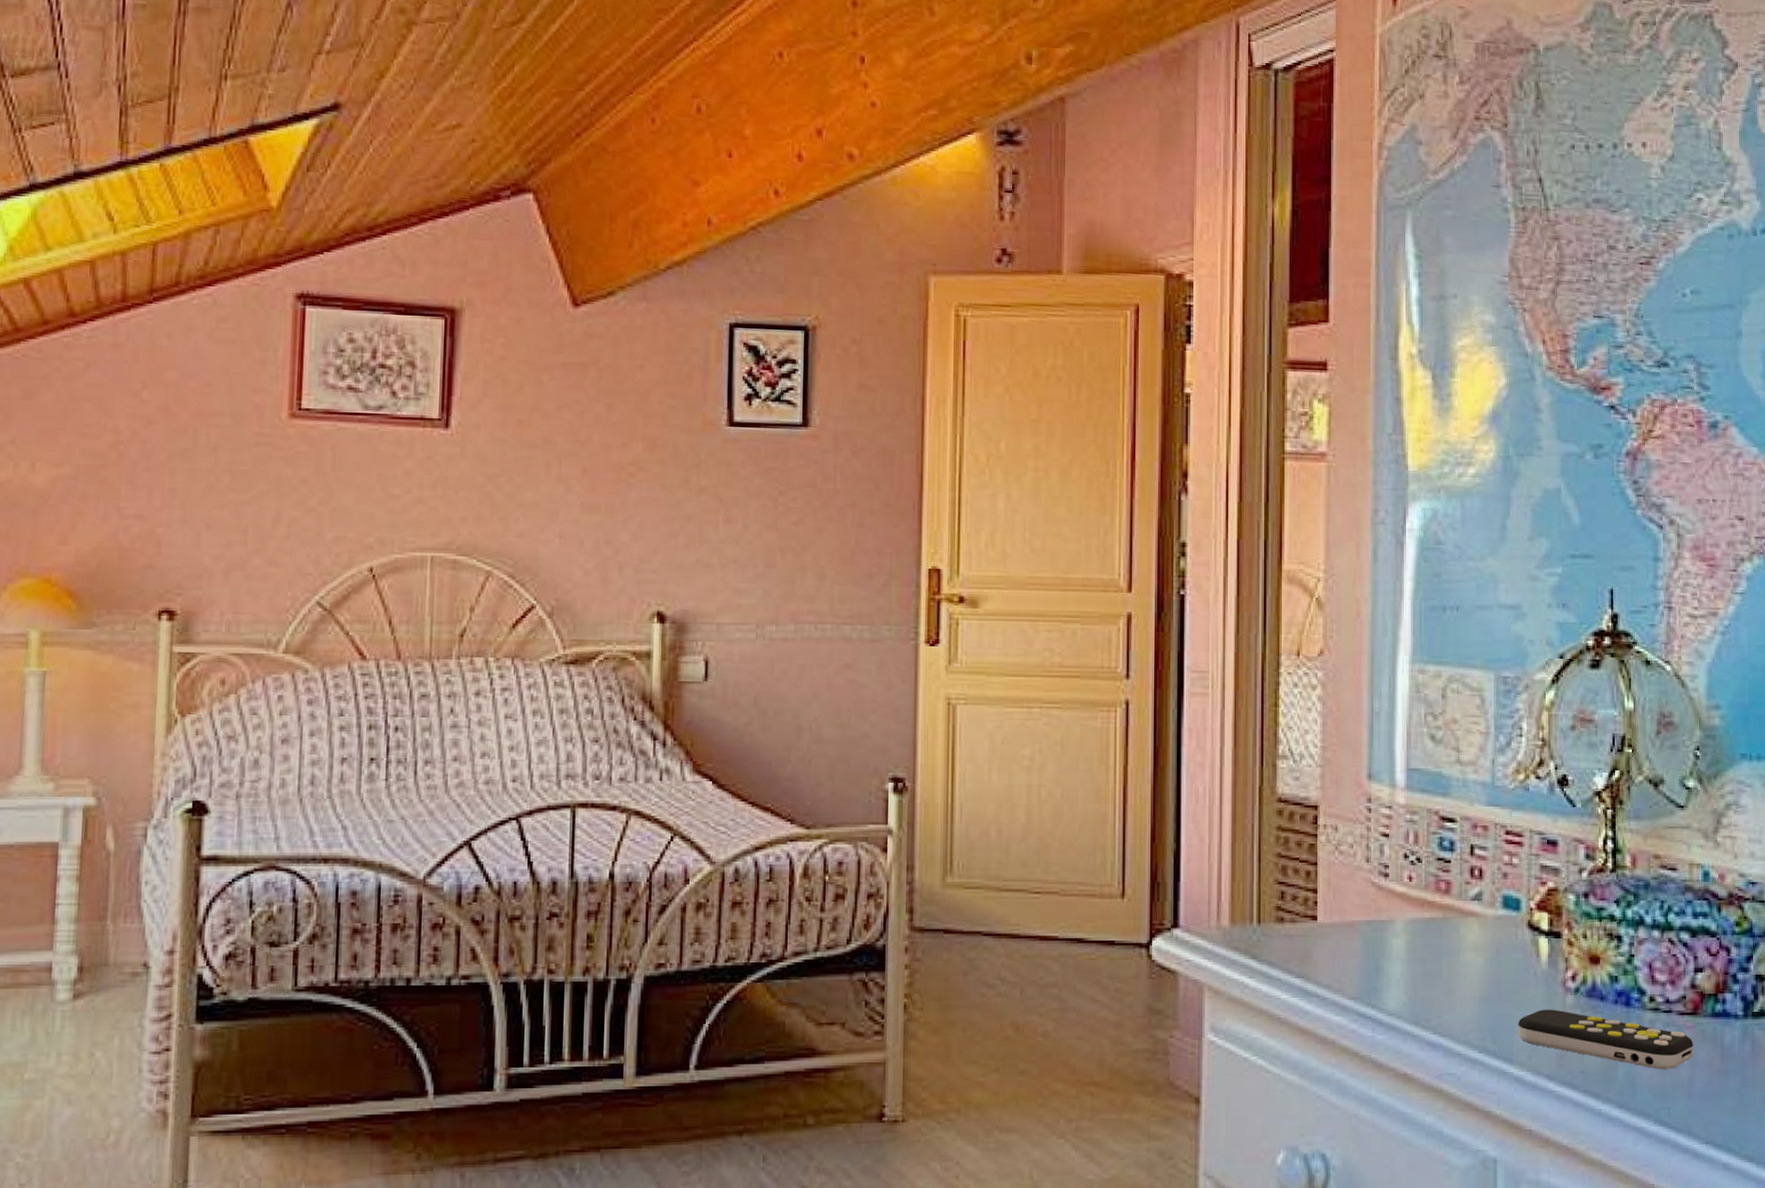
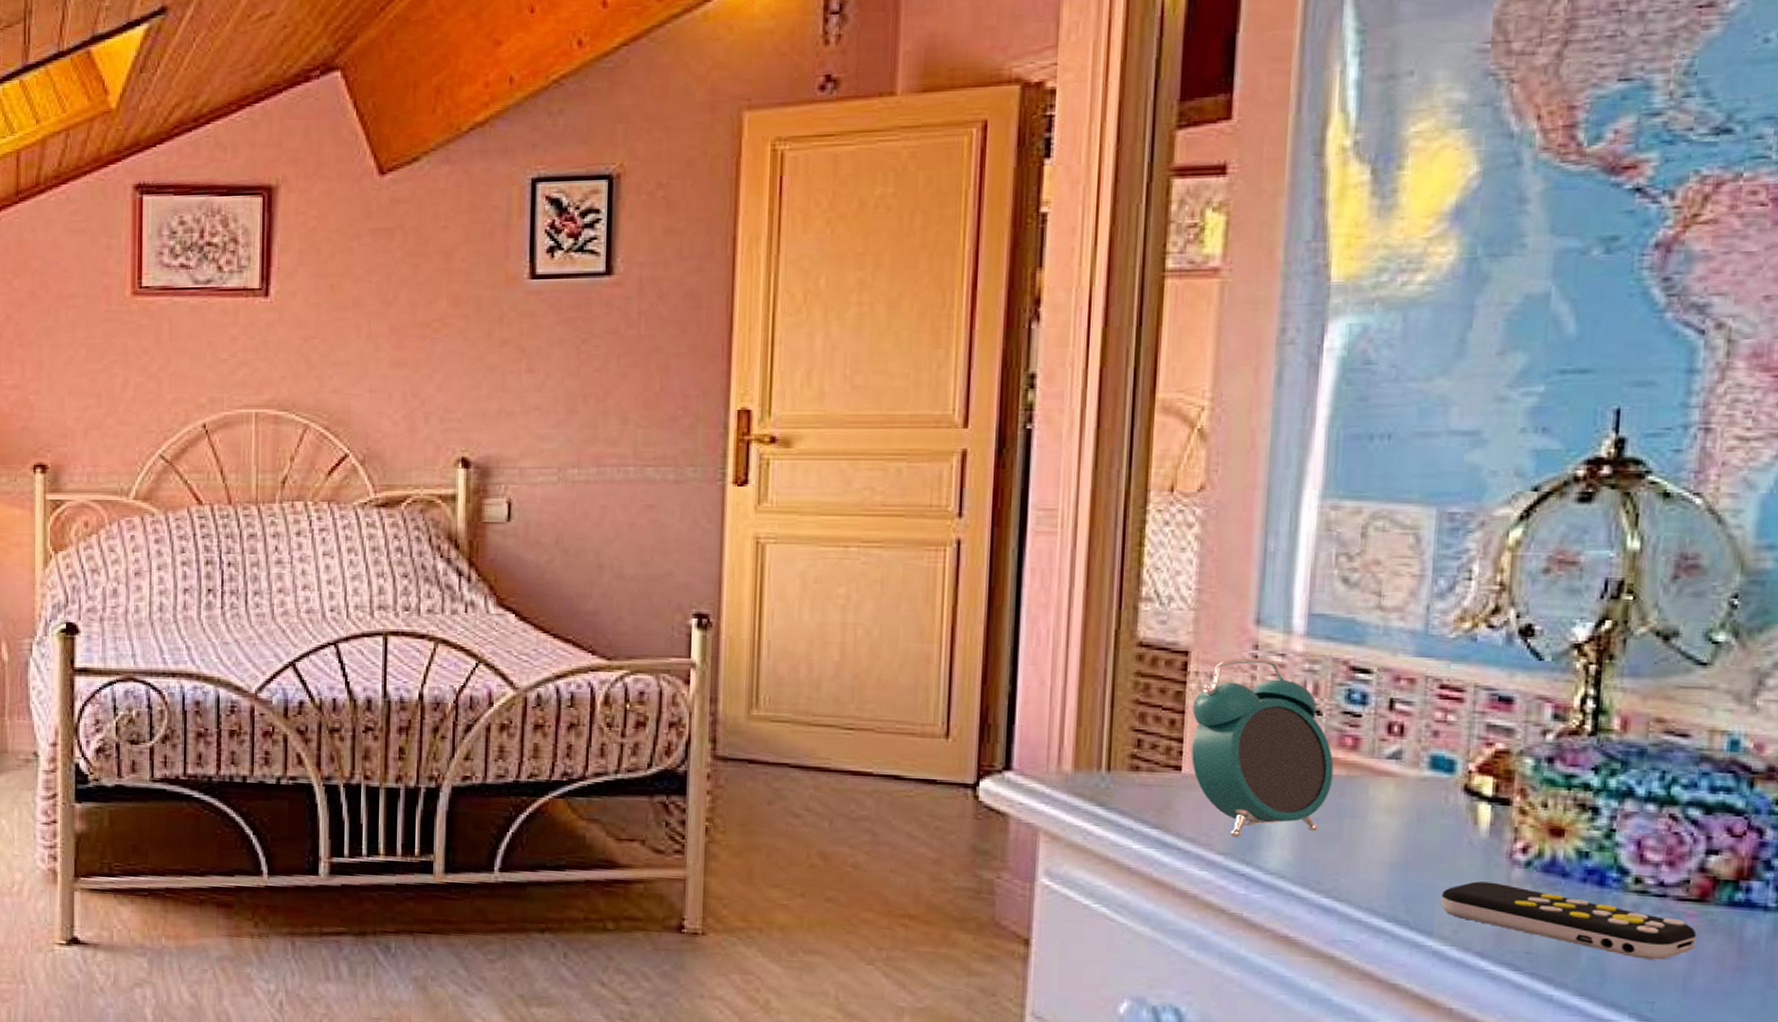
alarm clock: none [1323,811,1433,983] -> present [1191,658,1334,839]

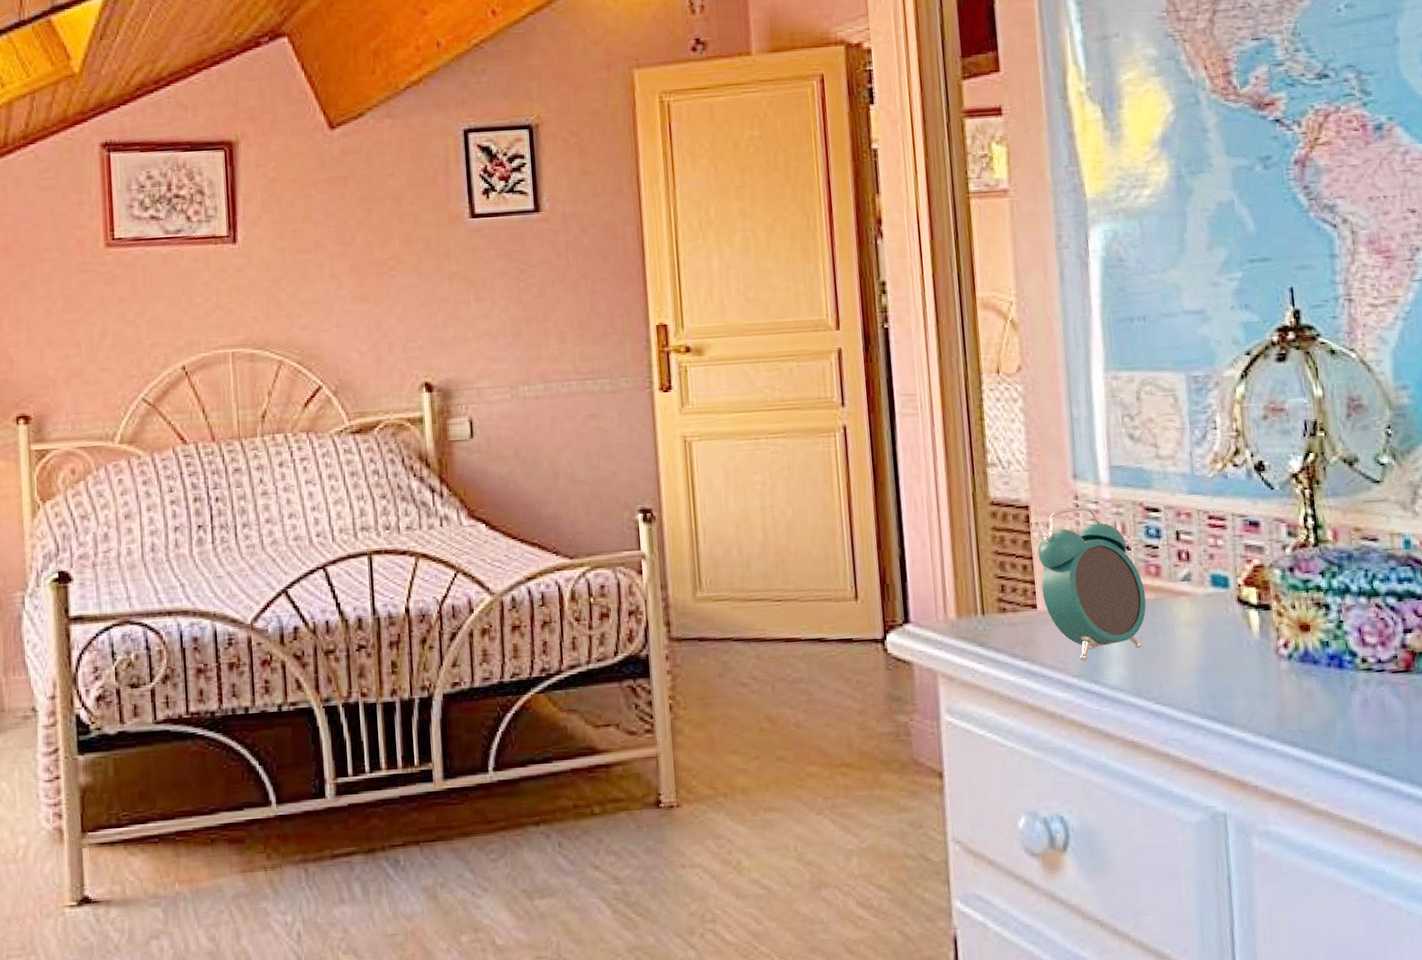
remote control: present [1440,881,1697,960] -> none [1235,675,1410,725]

